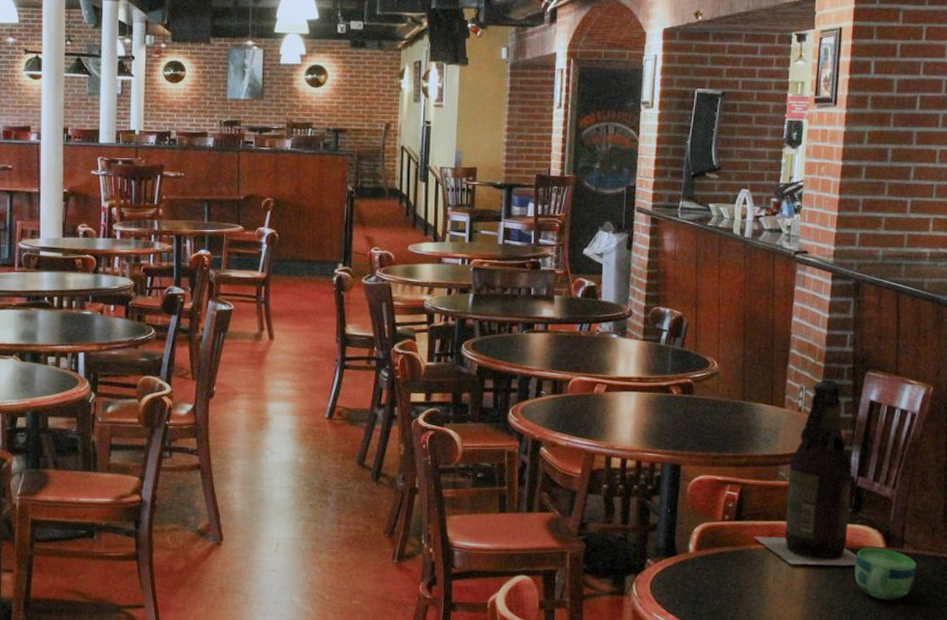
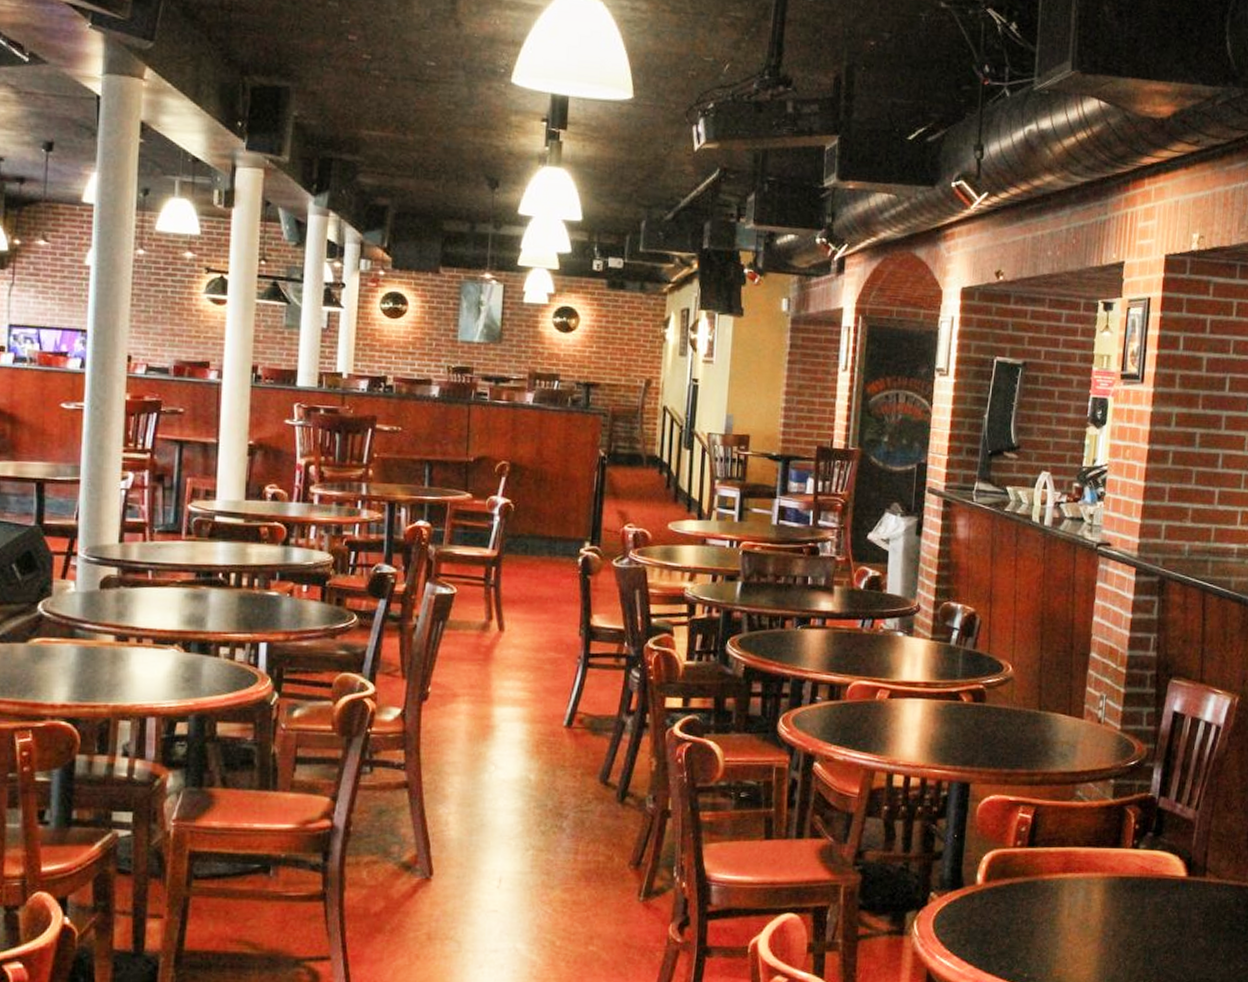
beer bottle: present [753,380,858,566] -> none [1047,687,1158,898]
cup: present [854,547,916,601] -> none [1154,876,1219,936]

